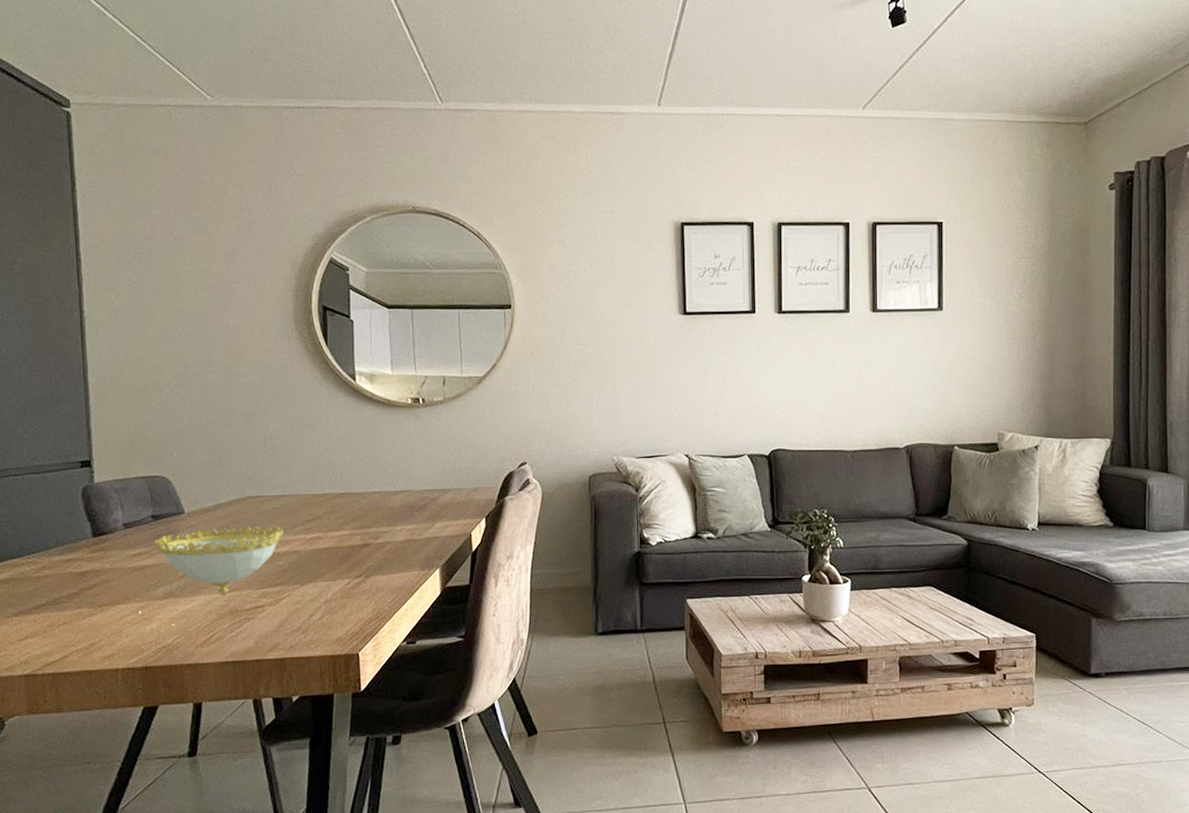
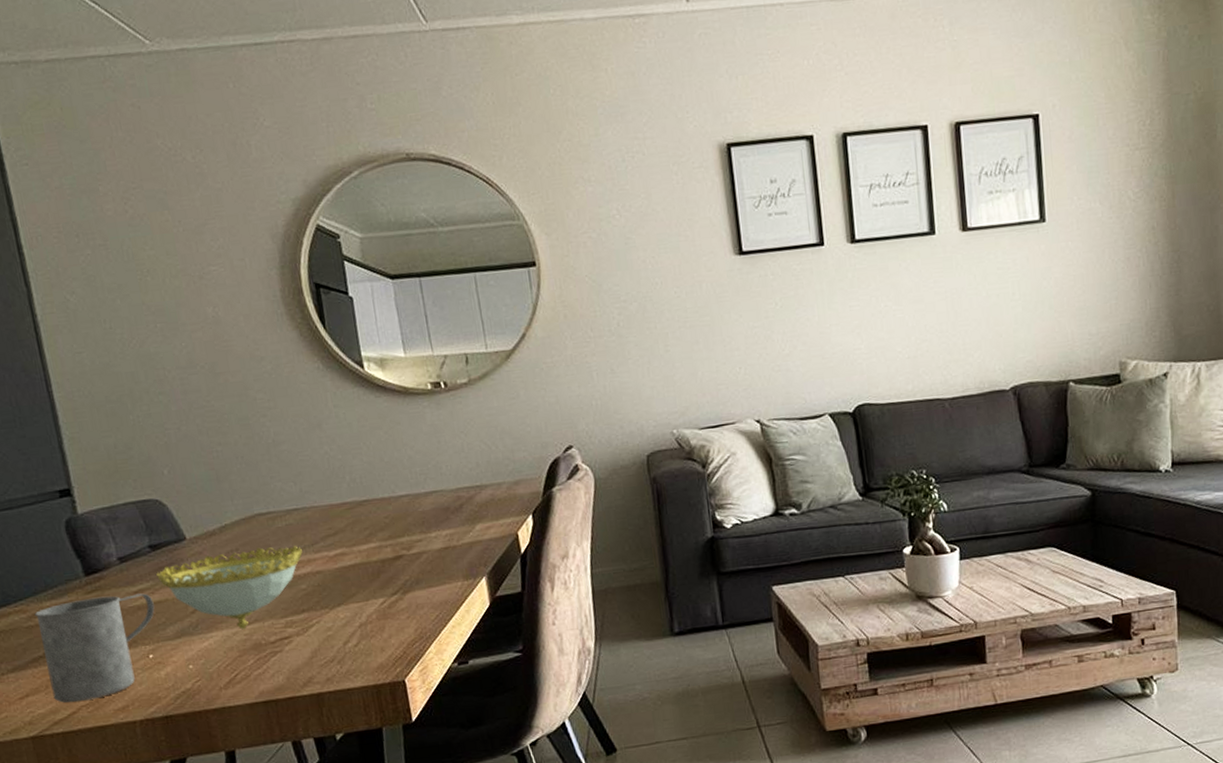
mug: none [44,556,149,648] -> present [34,593,155,703]

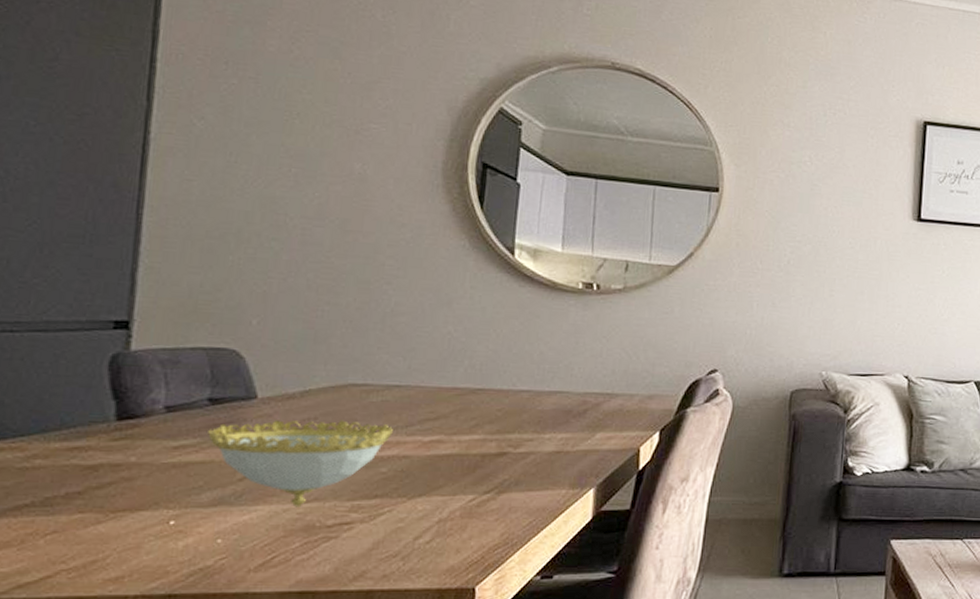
mug: present [34,593,155,703] -> none [27,446,195,565]

